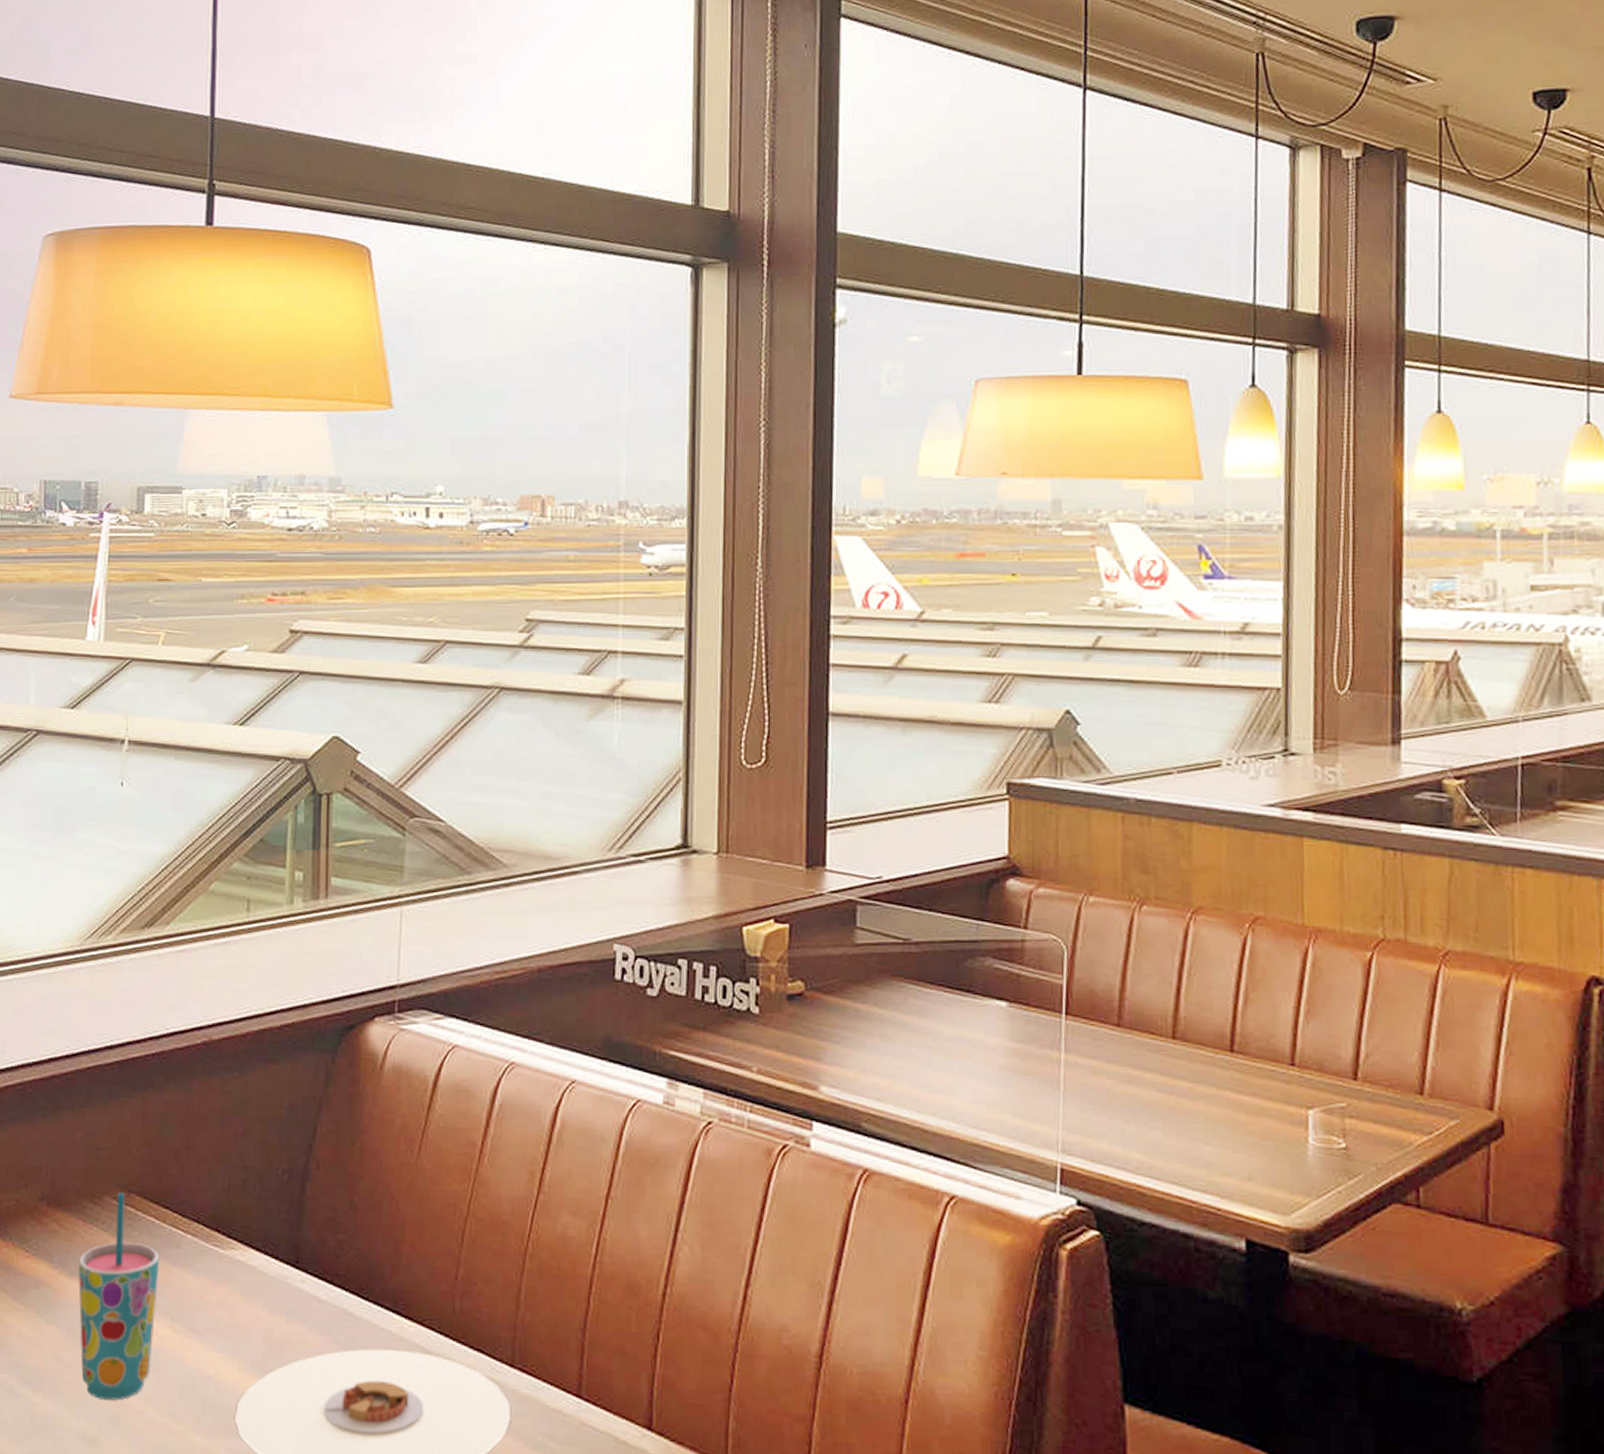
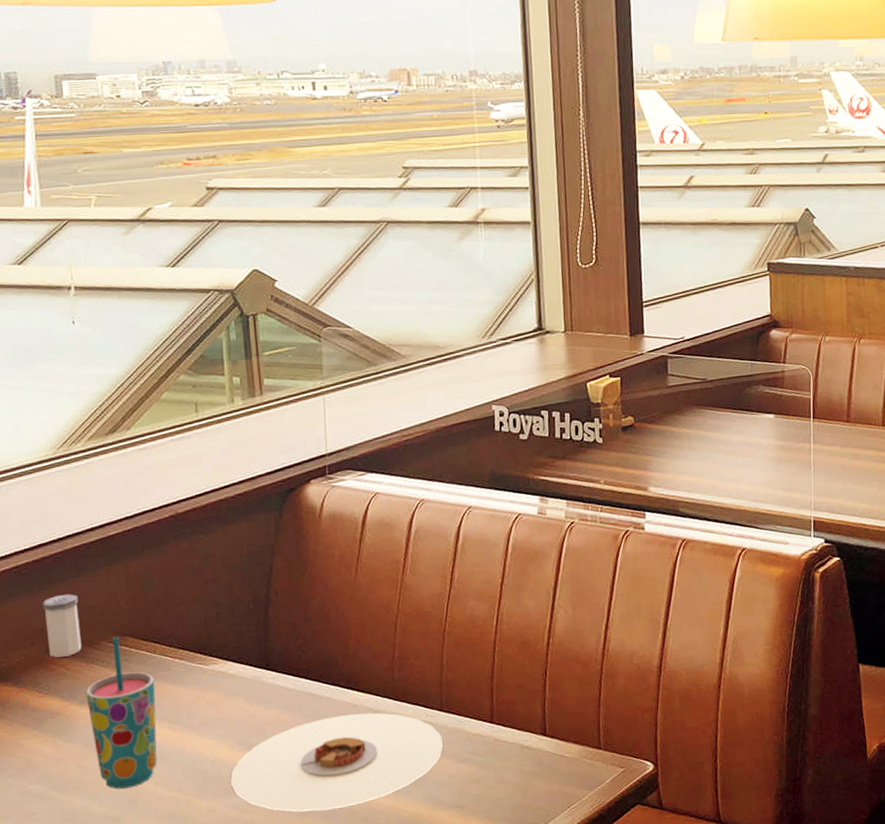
salt shaker: none [43,1126,85,1209] -> present [42,594,82,658]

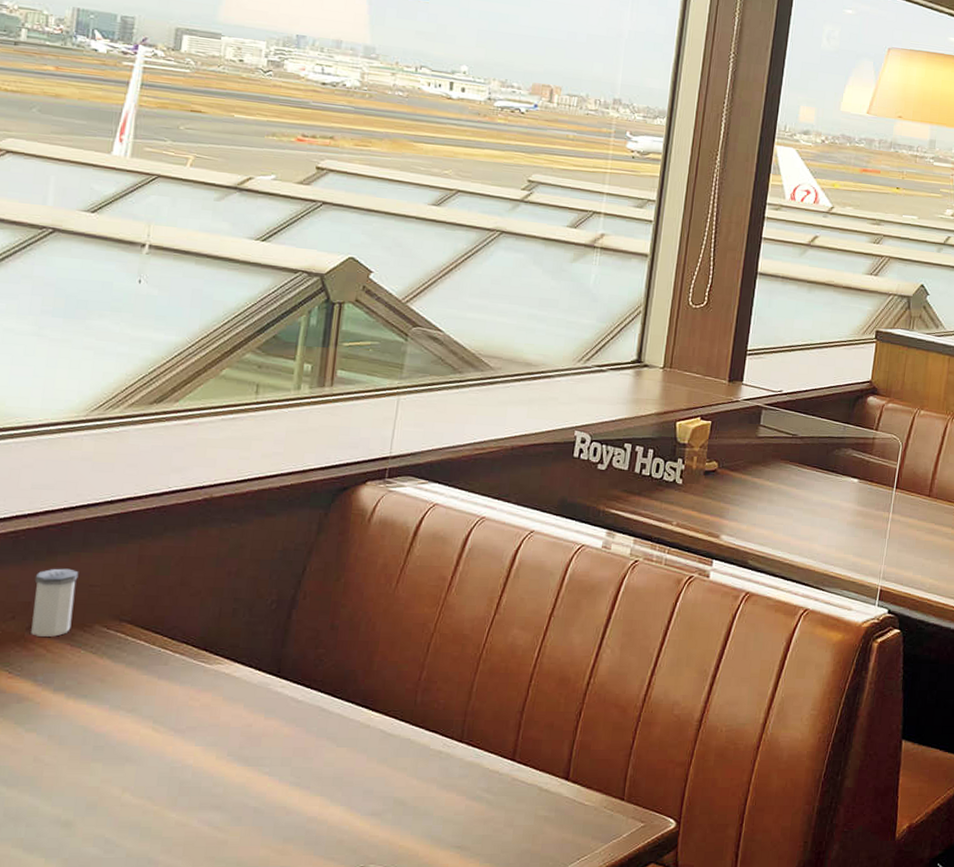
cup: present [85,637,157,789] -> none [59,622,147,790]
plate: present [230,712,444,812] -> none [209,734,457,837]

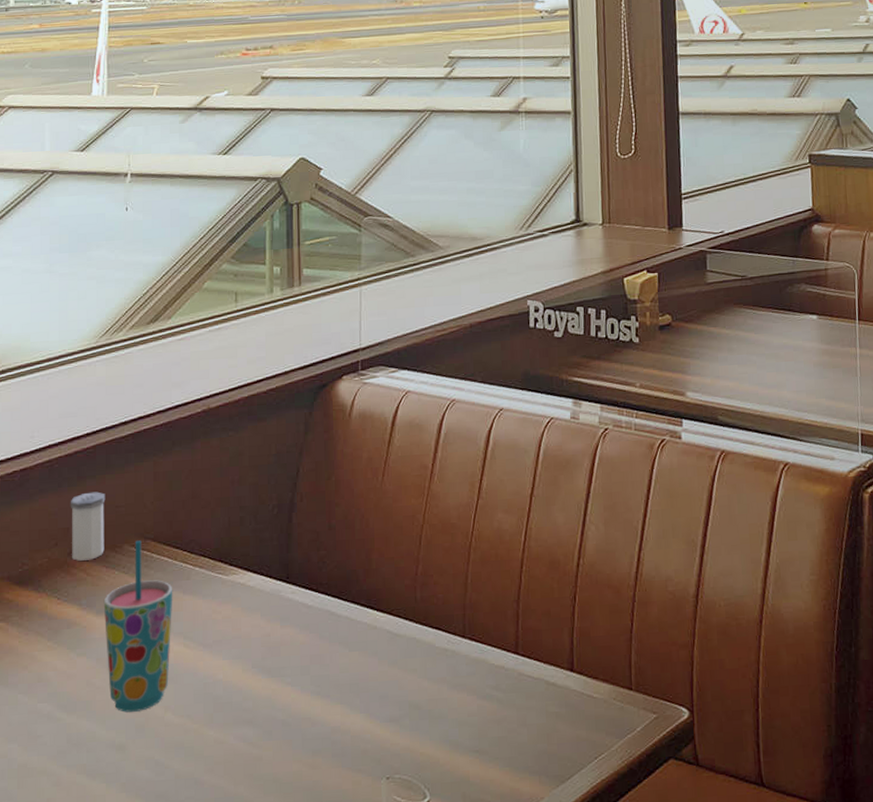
cup: none [59,622,147,790] -> present [103,540,173,712]

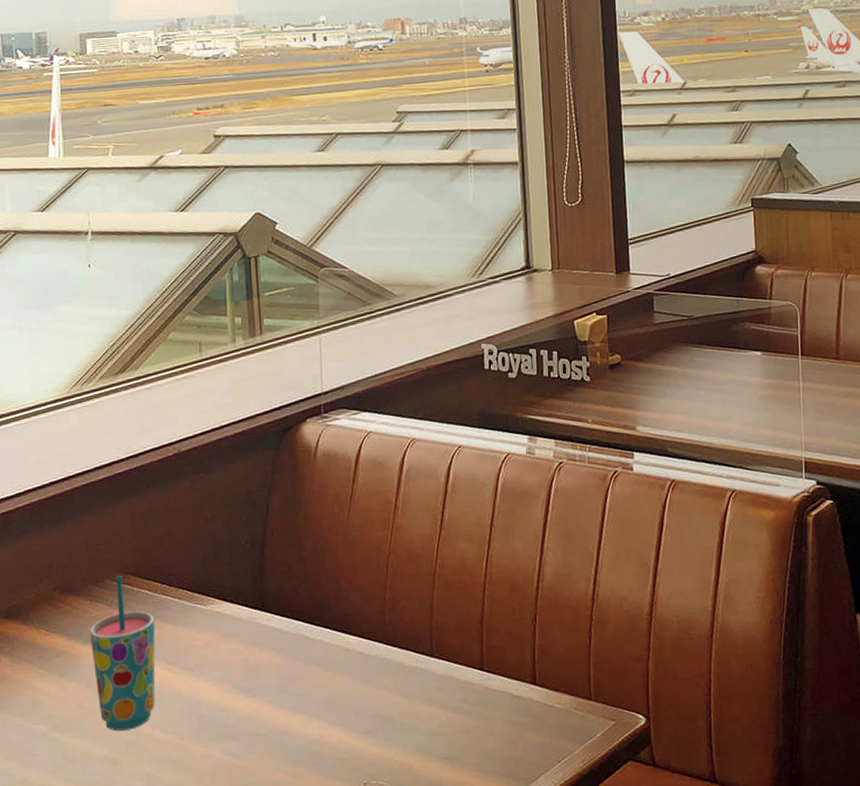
salt shaker: present [70,491,106,561] -> none [52,531,87,595]

